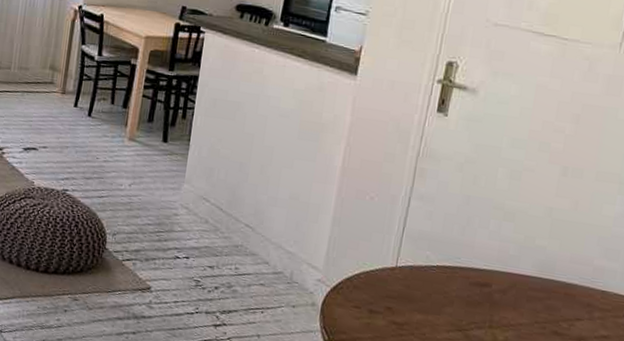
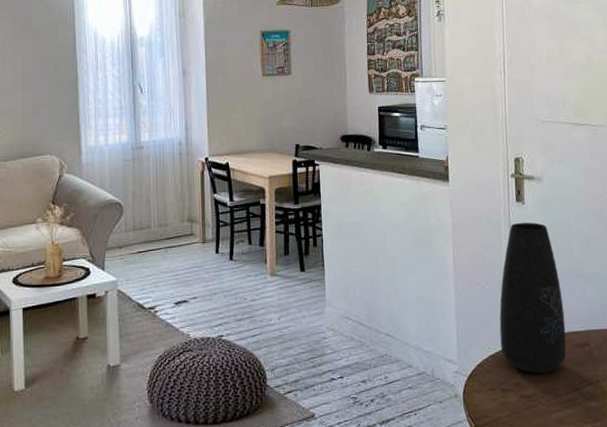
vase: none [378,135,472,305] -> present [499,222,567,374]

